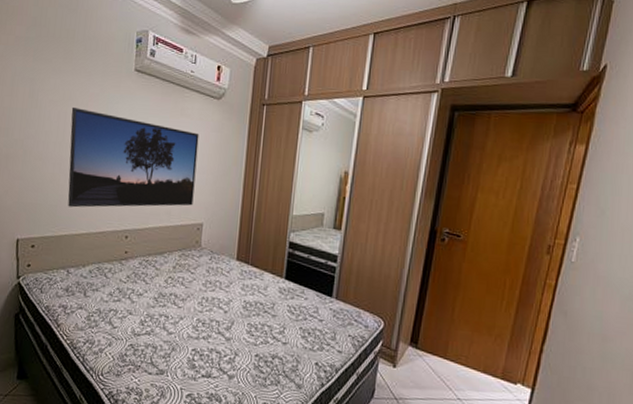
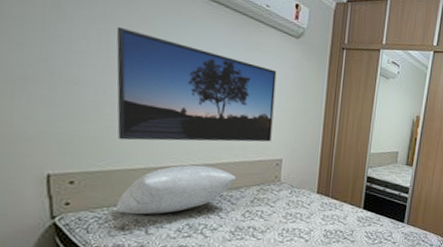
pillow: none [61,229,161,278] -> present [113,164,237,215]

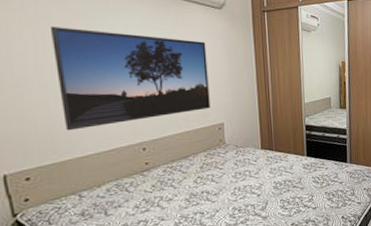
pillow: present [113,164,237,215] -> none [71,141,184,200]

